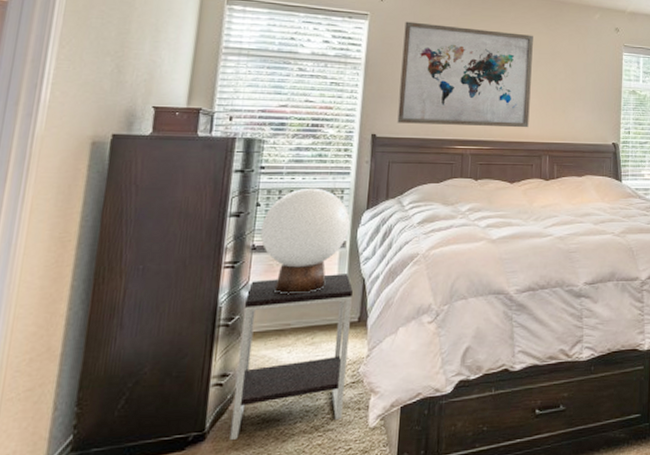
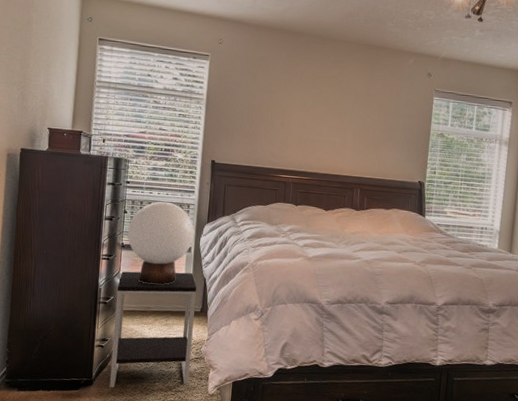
wall art: present [397,21,533,128] -> none [232,62,351,163]

